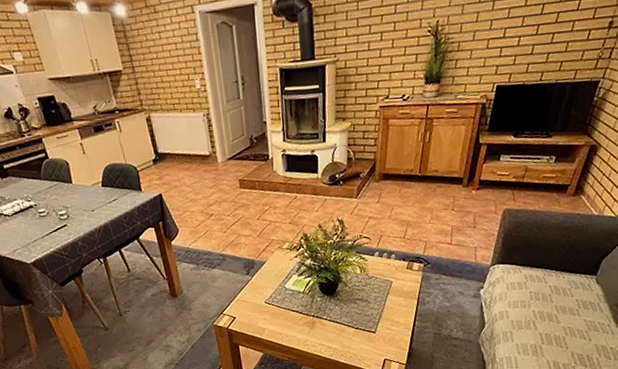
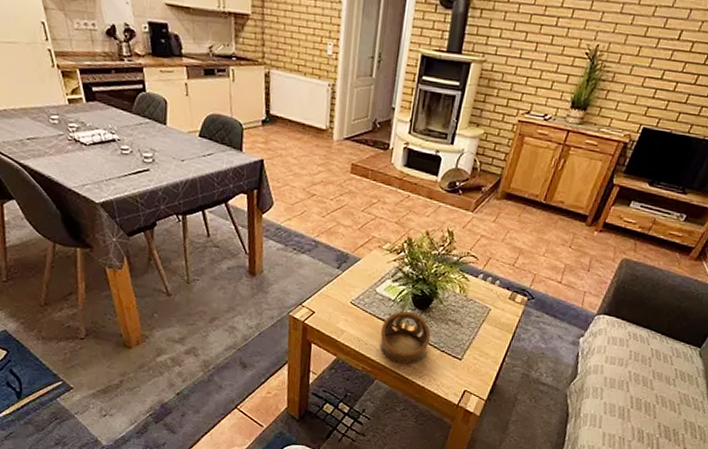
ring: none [297,299,344,347] -> present [379,311,431,365]

